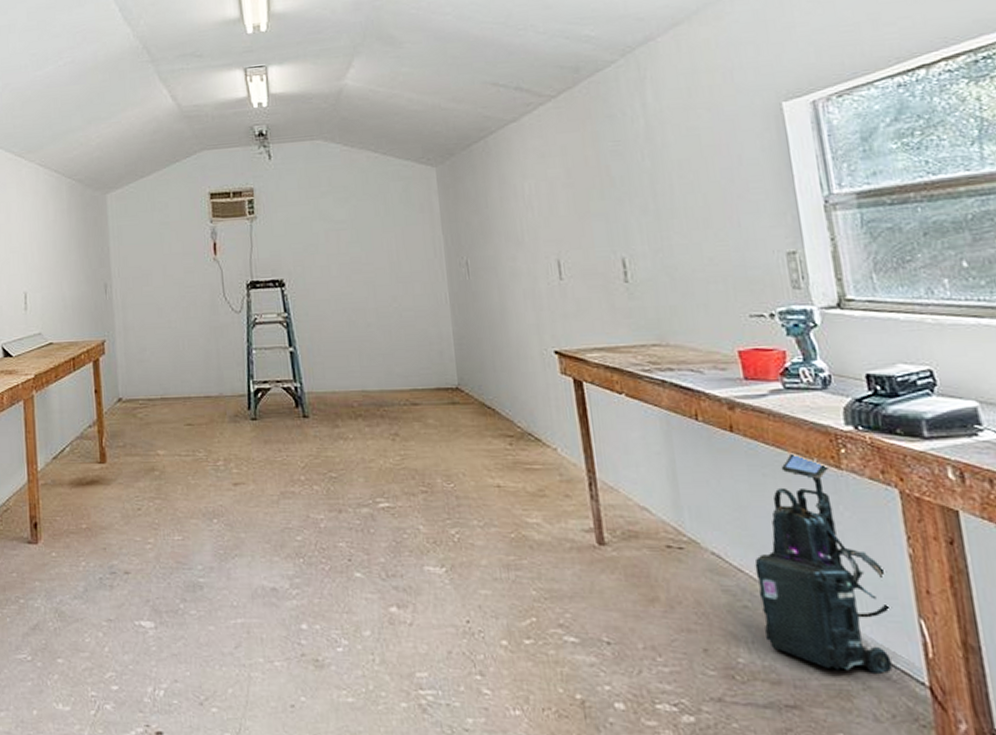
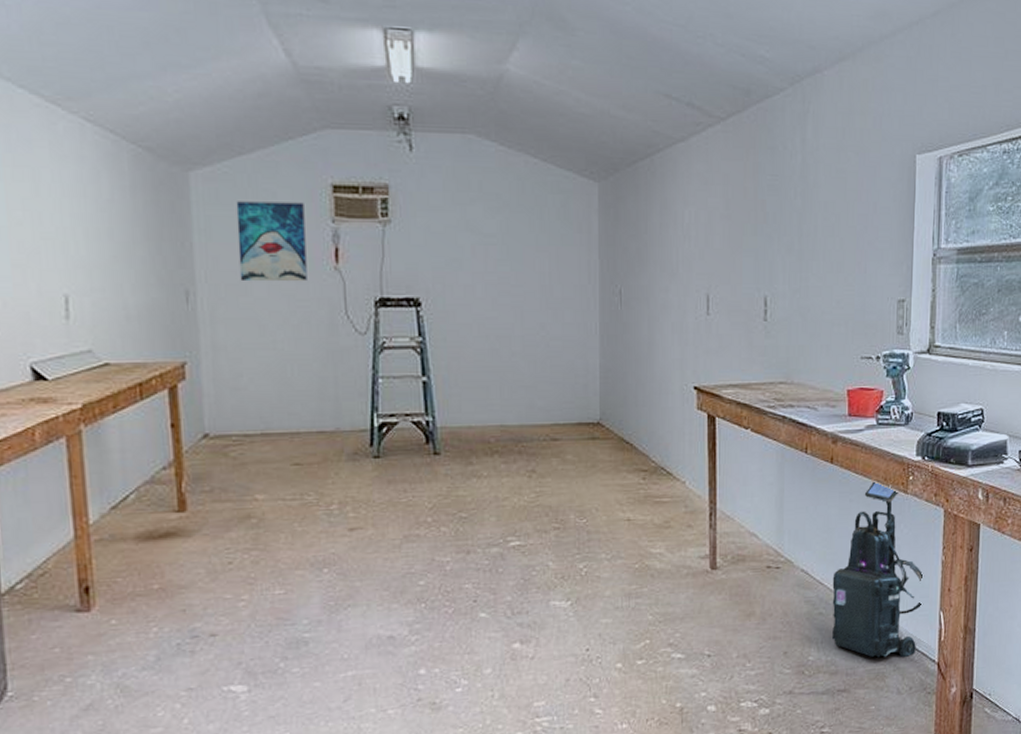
wall art: none [139,209,193,275] -> present [236,201,307,282]

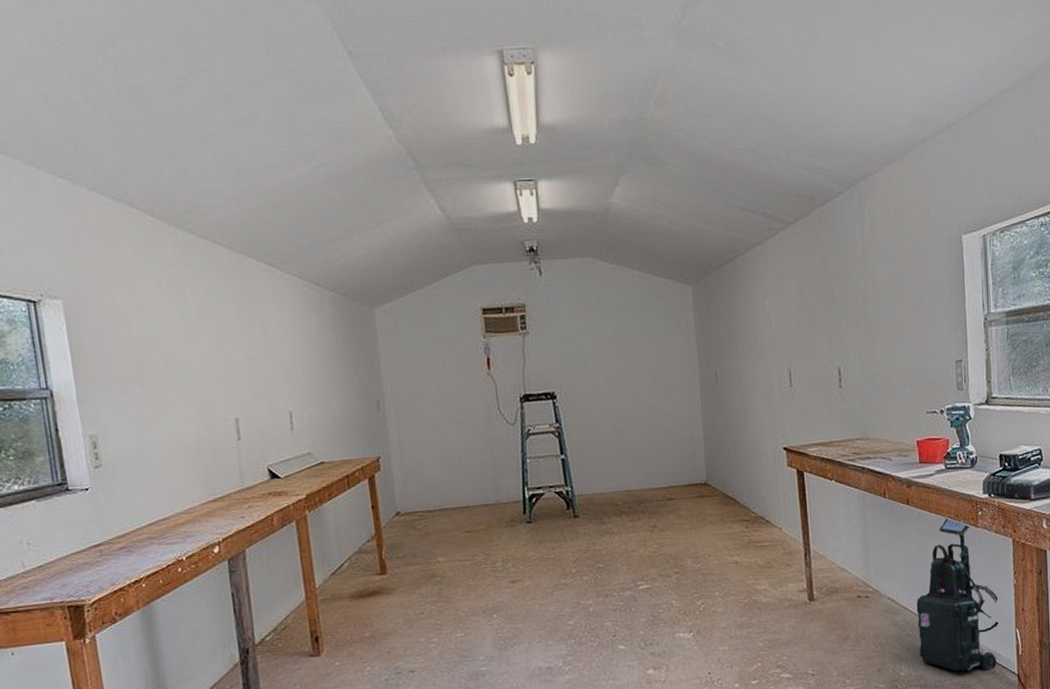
wall art: present [236,201,307,282] -> none [410,324,467,391]

